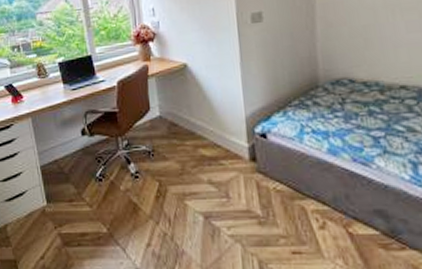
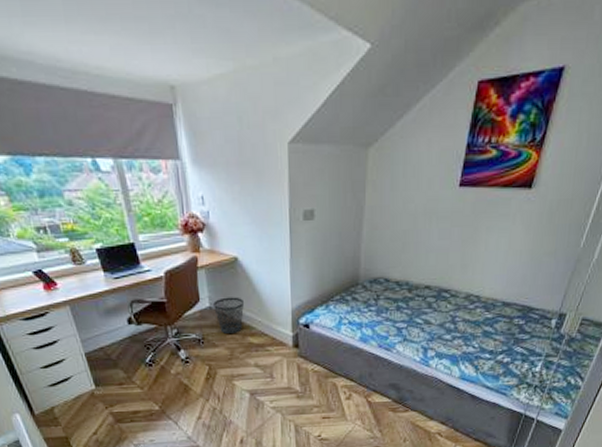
wastebasket: none [163,104,195,146] -> present [213,297,244,335]

